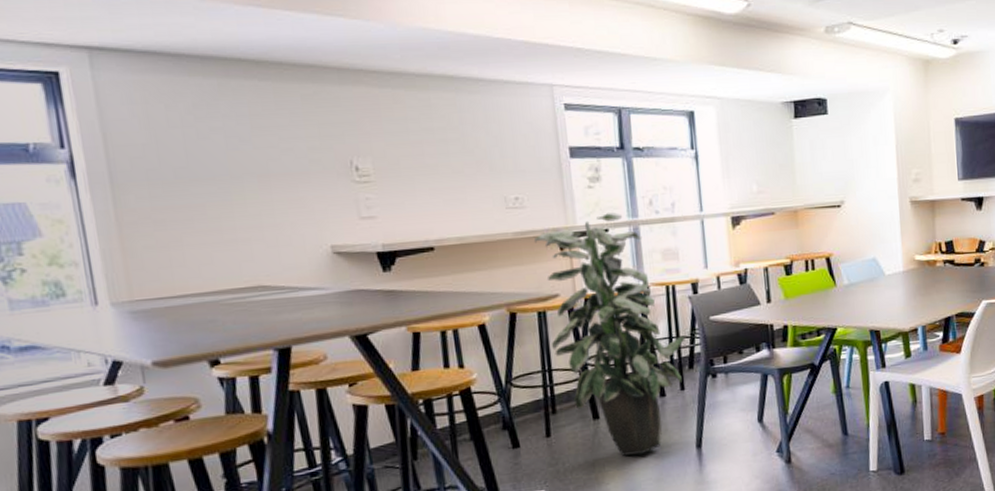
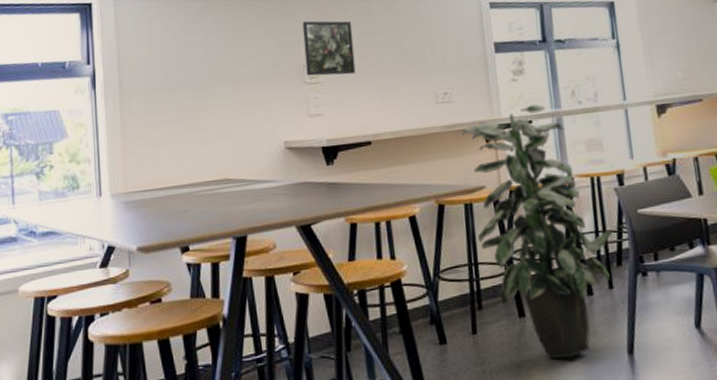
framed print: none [347,111,414,174] -> present [302,21,356,76]

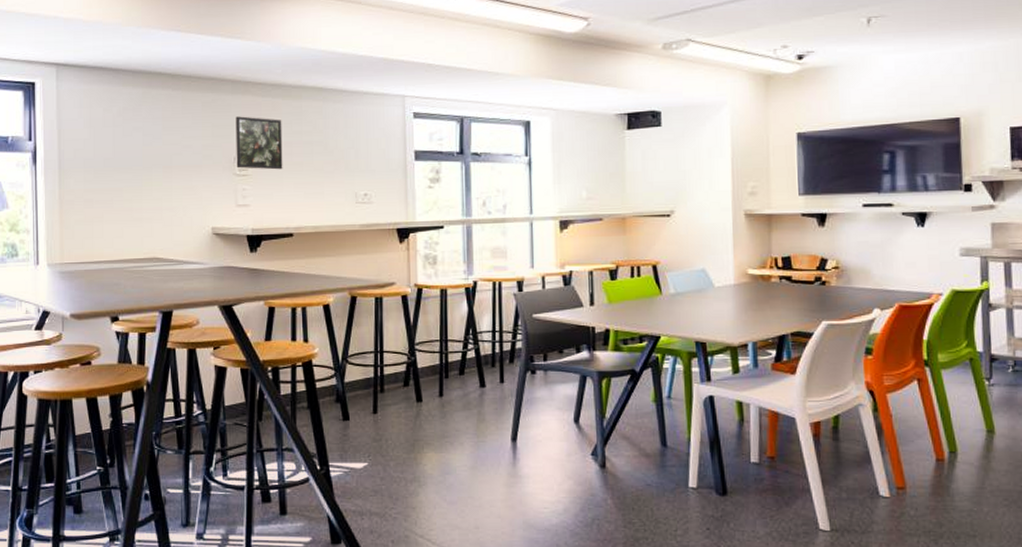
indoor plant: present [461,104,612,359] -> none [377,211,508,441]

